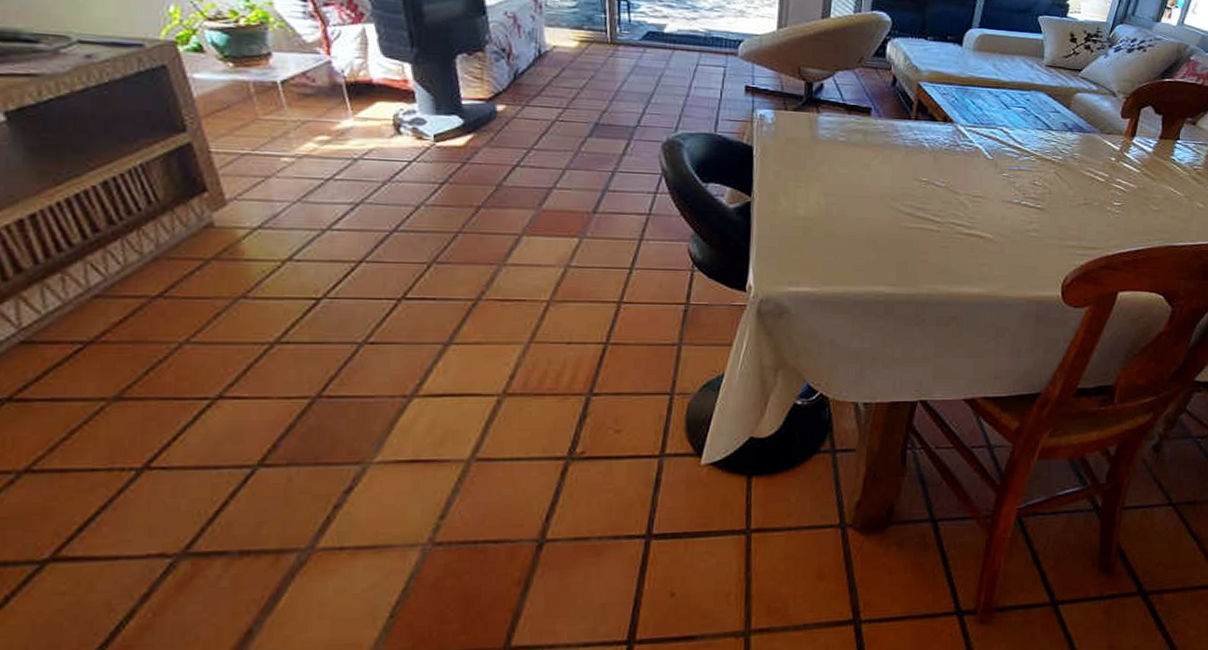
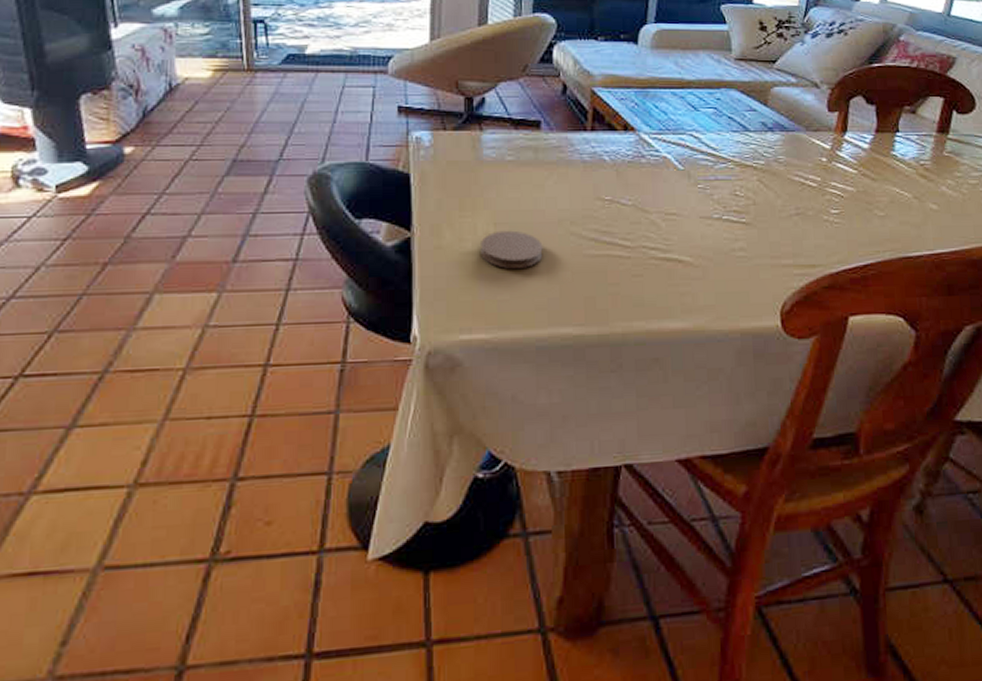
coaster: none [811,201,865,234] -> present [481,230,543,269]

